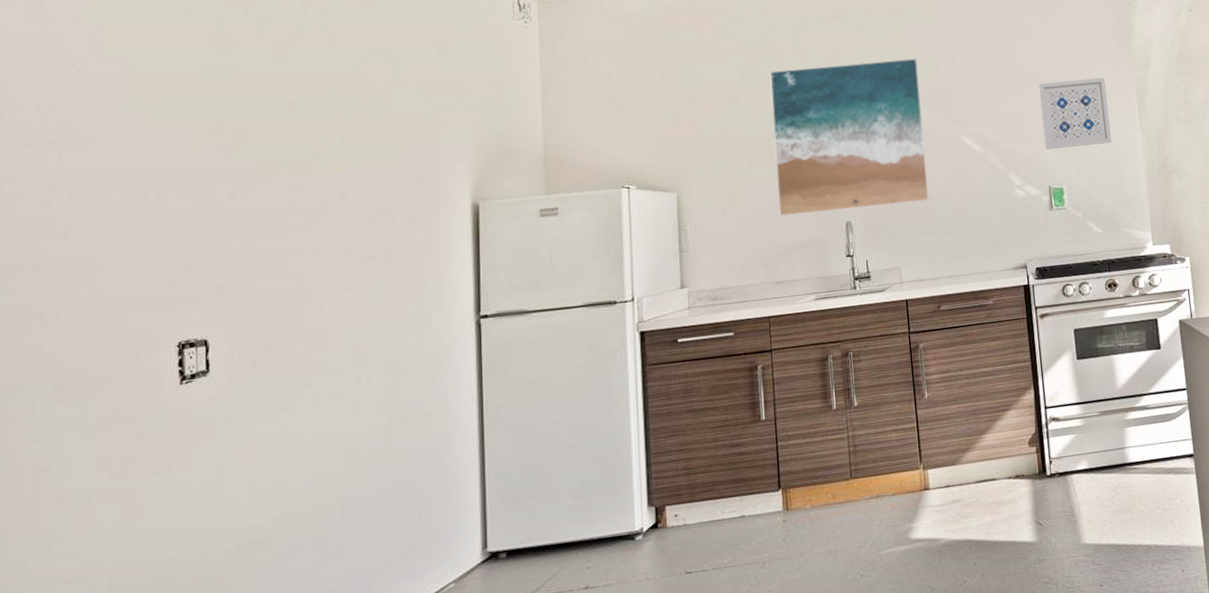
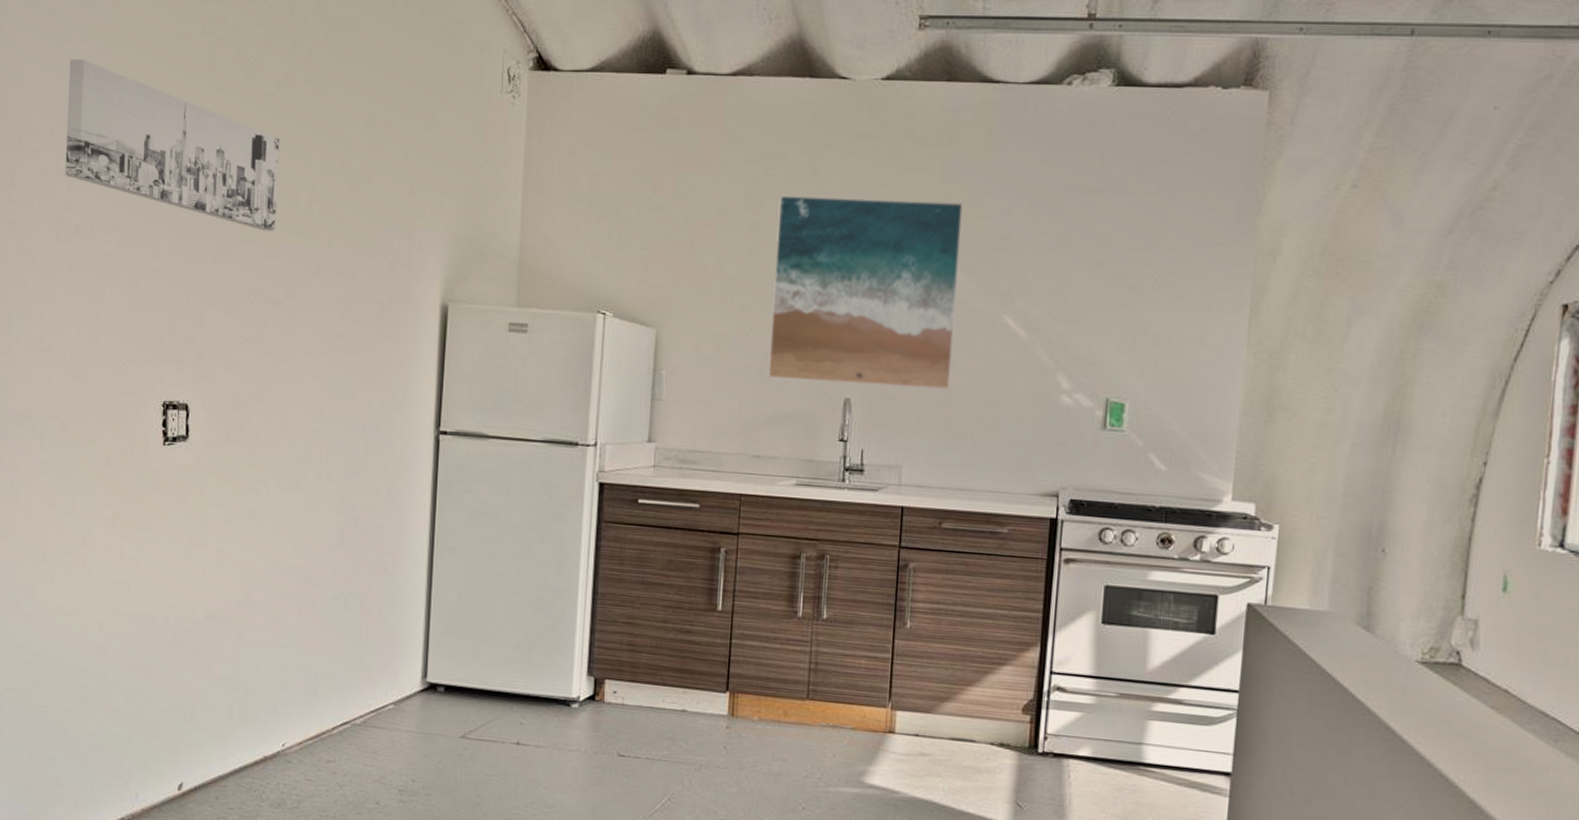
wall art: none [55,37,296,167] -> present [65,59,280,232]
wall art: present [1038,77,1112,150] -> none [1110,260,1211,355]

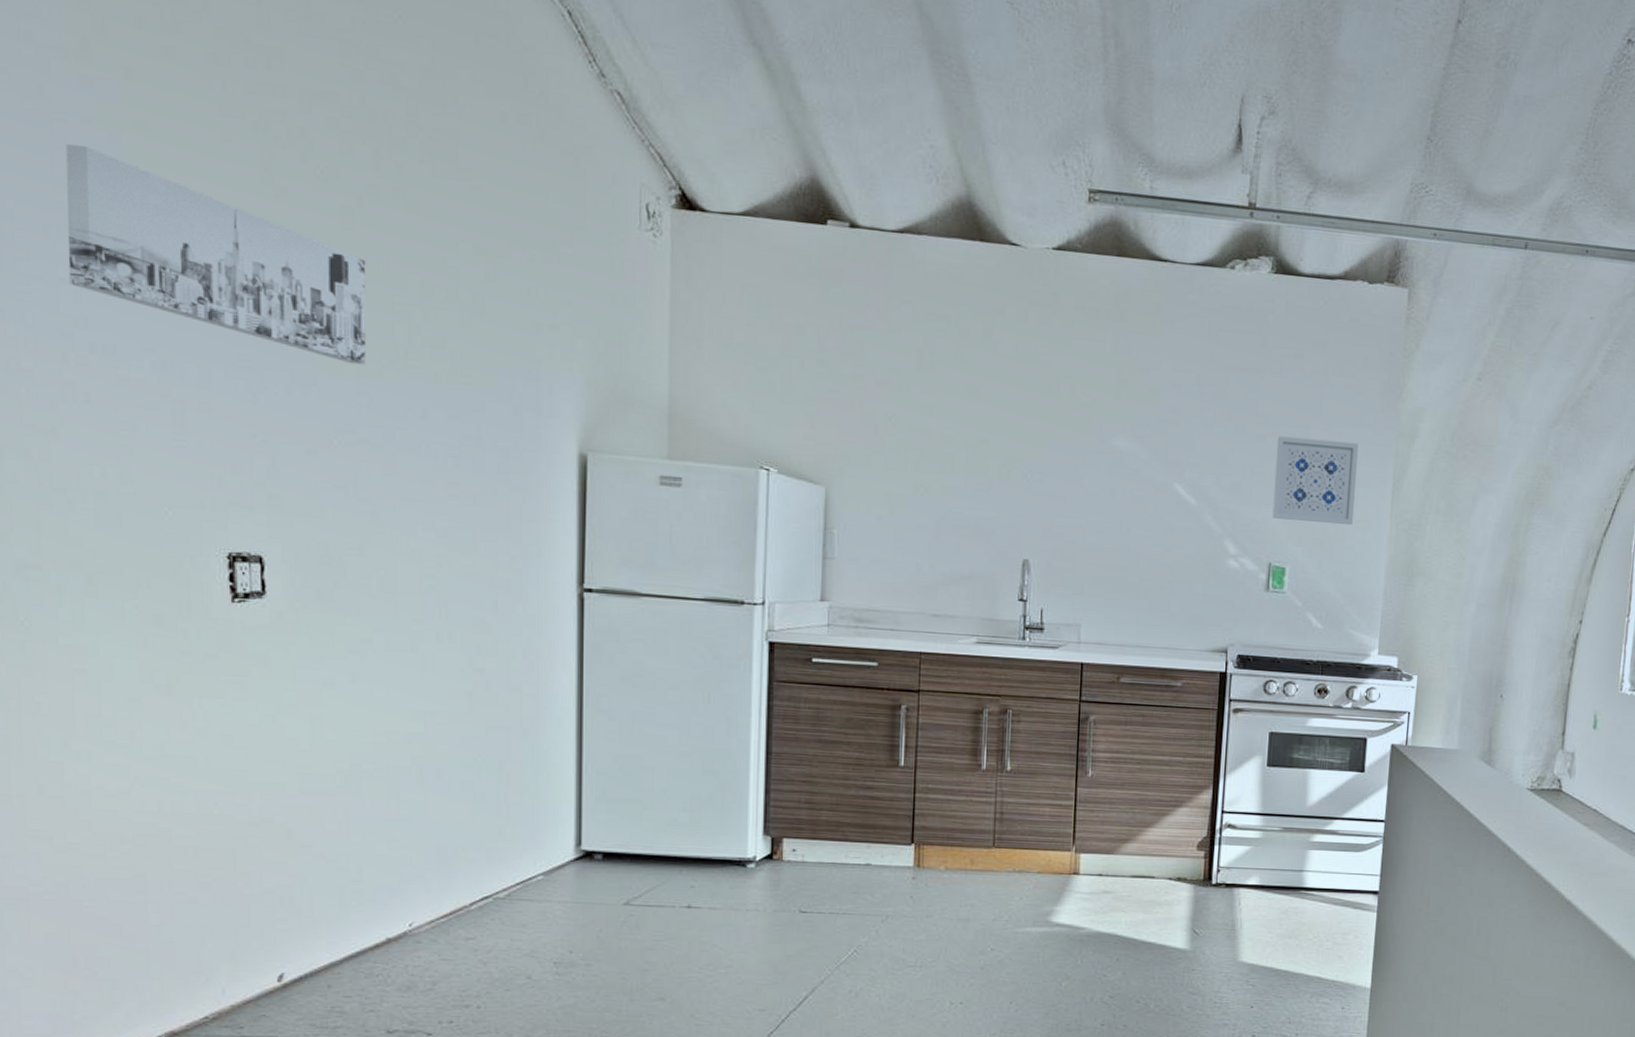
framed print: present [768,195,964,390] -> none [945,358,1136,553]
wall art: none [1110,260,1211,355] -> present [1272,436,1359,525]

